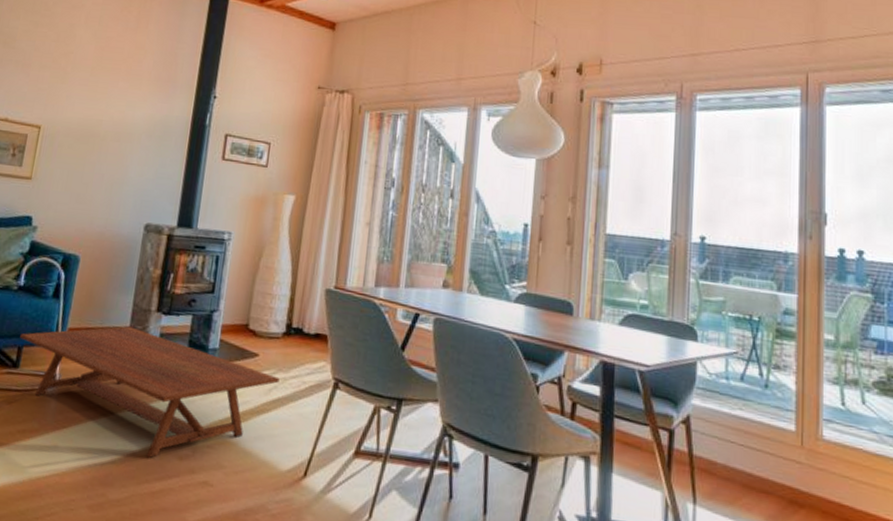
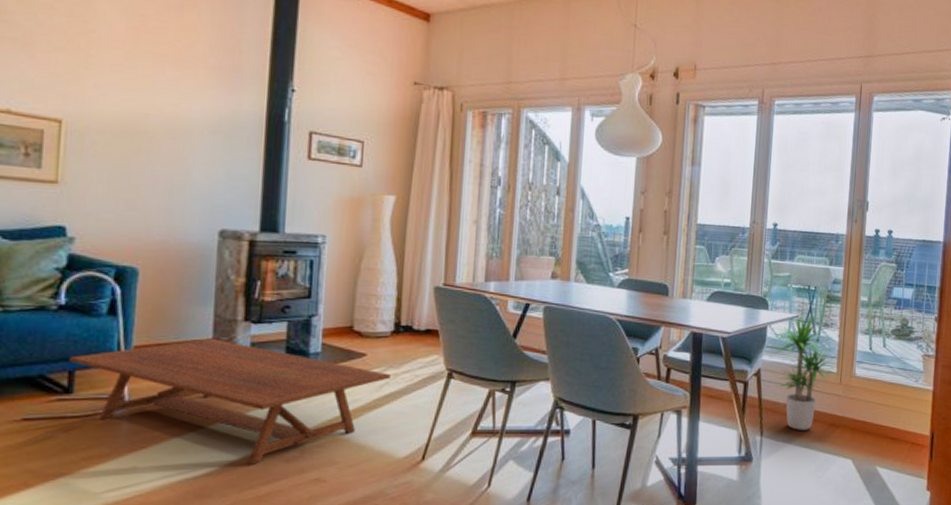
potted plant: none [705,347,801,505] -> present [772,312,841,430]

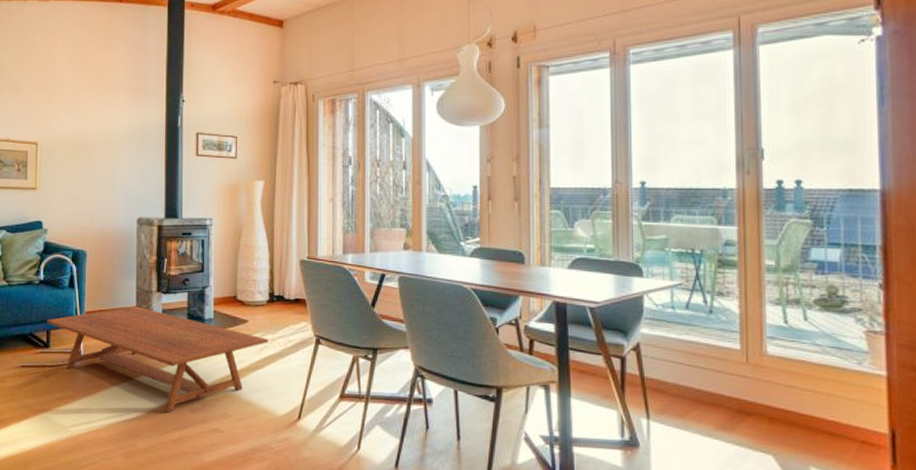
potted plant: present [772,312,841,430] -> none [652,279,746,416]

